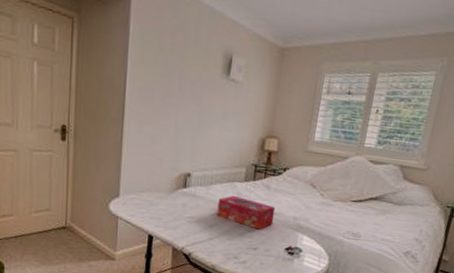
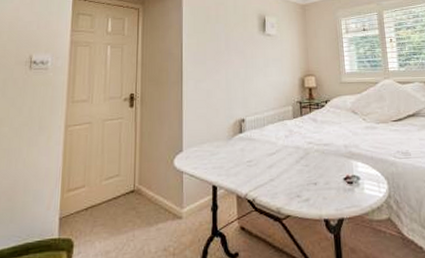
tissue box: present [217,195,276,230] -> none [273,133,327,163]

